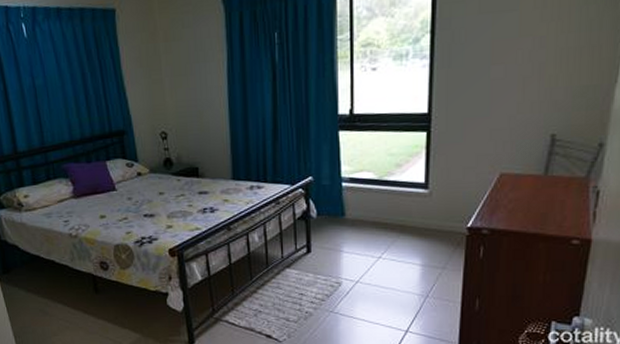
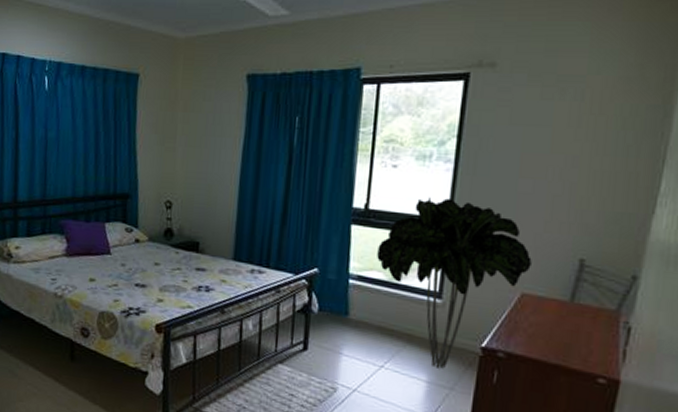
indoor plant: none [366,93,508,252] -> present [377,197,532,369]

